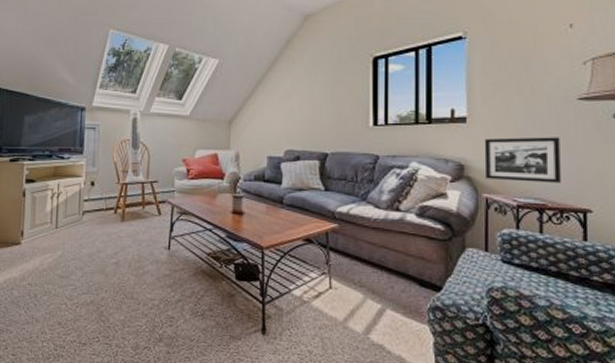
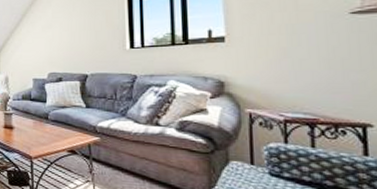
picture frame: present [484,137,561,183] -> none [245,52,334,97]

